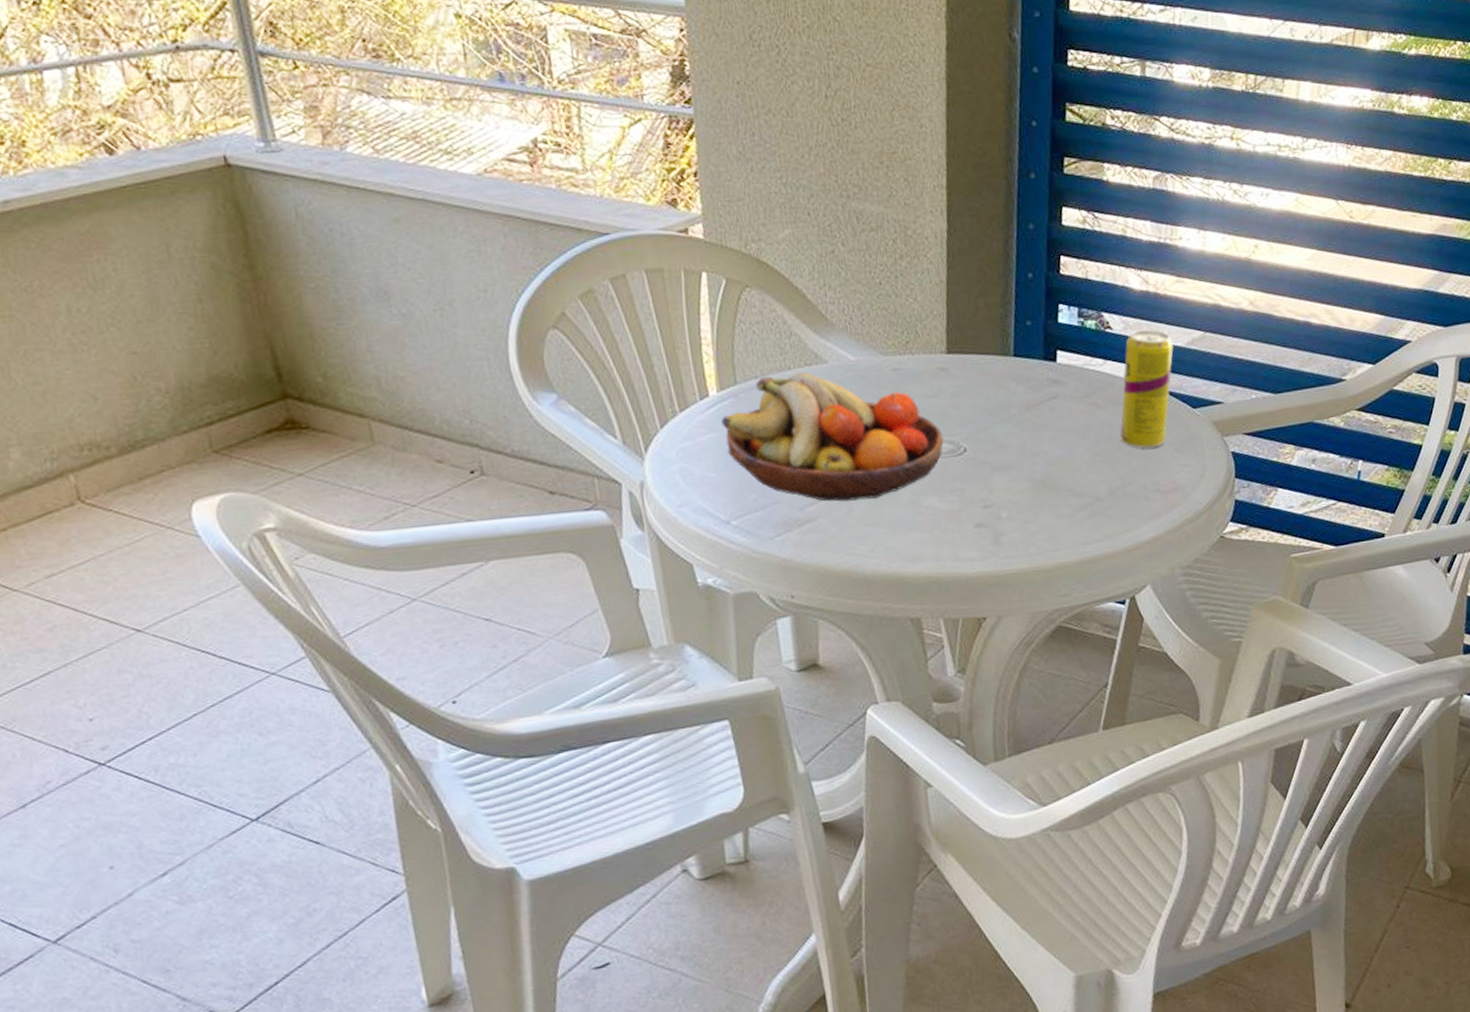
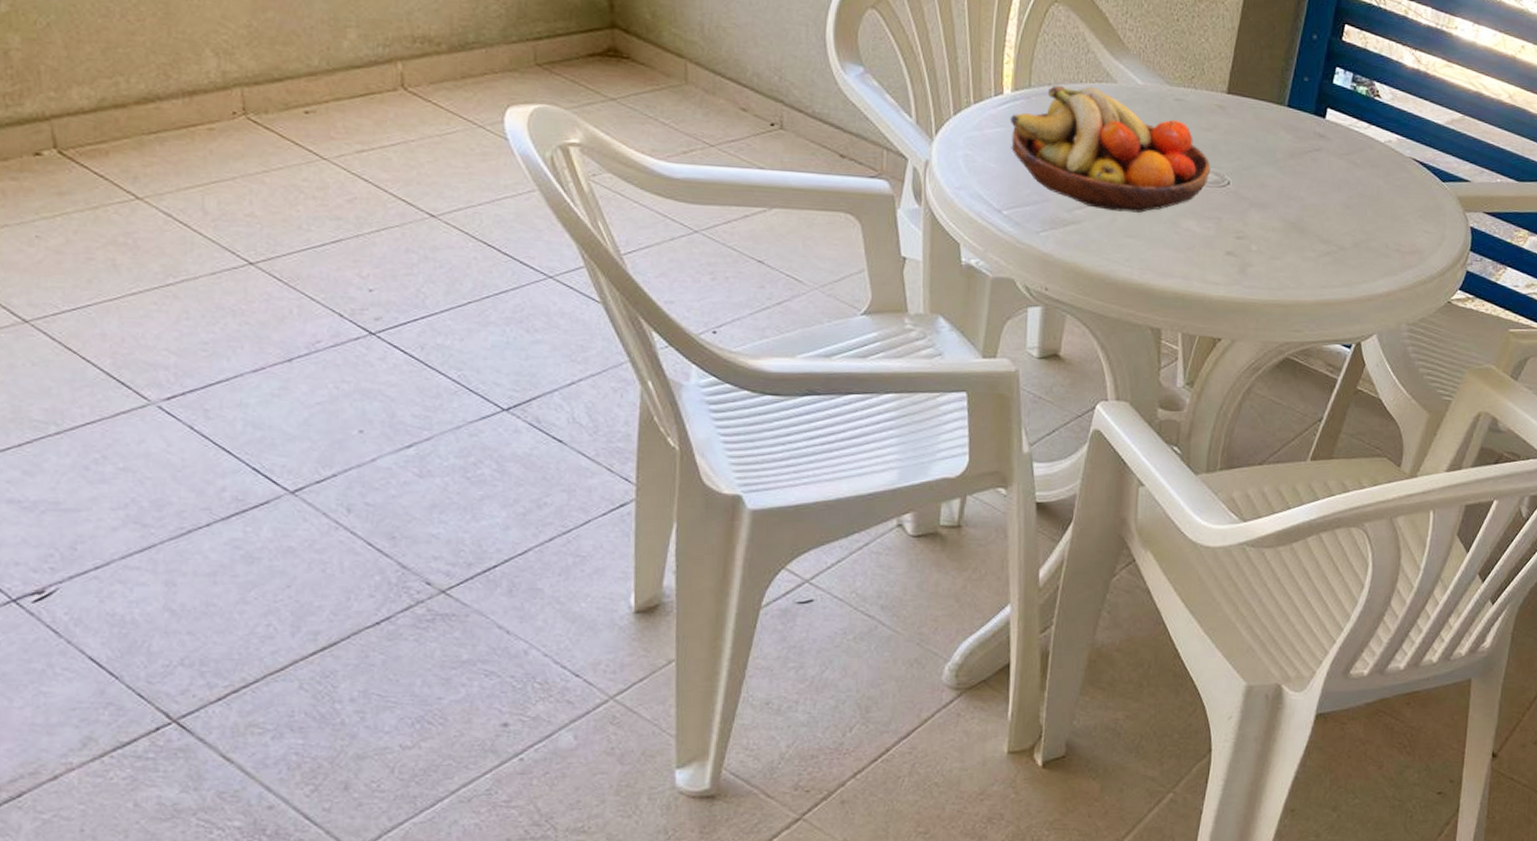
beverage can: present [1120,330,1173,449] -> none [1372,103,1434,211]

